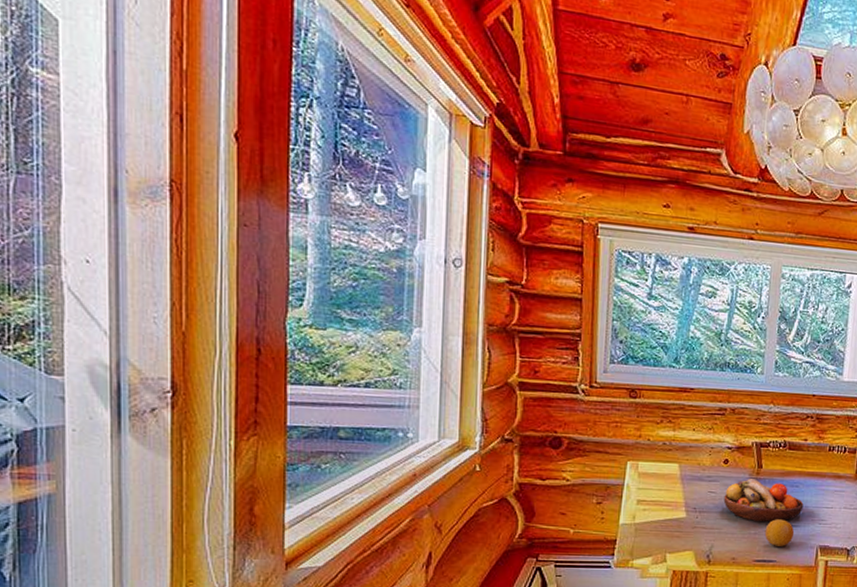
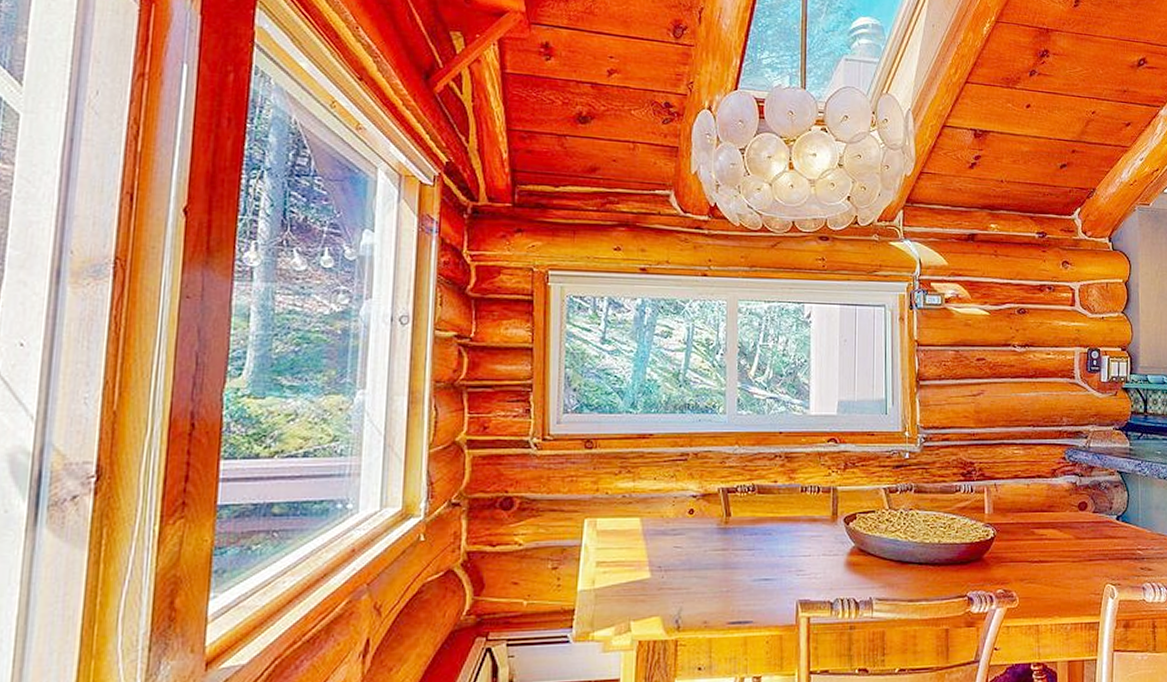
fruit bowl: present [723,479,804,522] -> none [691,529,779,577]
fruit: present [764,519,795,546] -> none [738,573,771,604]

